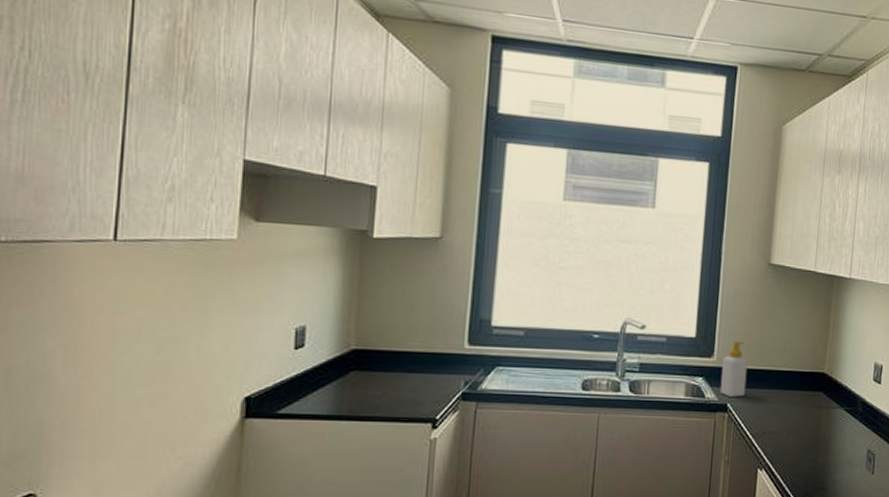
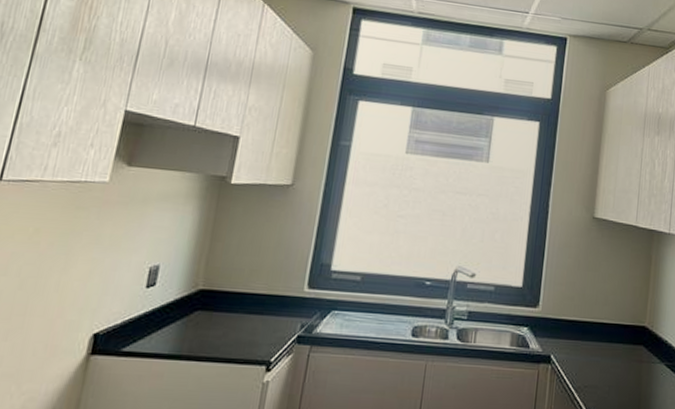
soap bottle: present [719,341,748,397] -> none [543,292,572,349]

